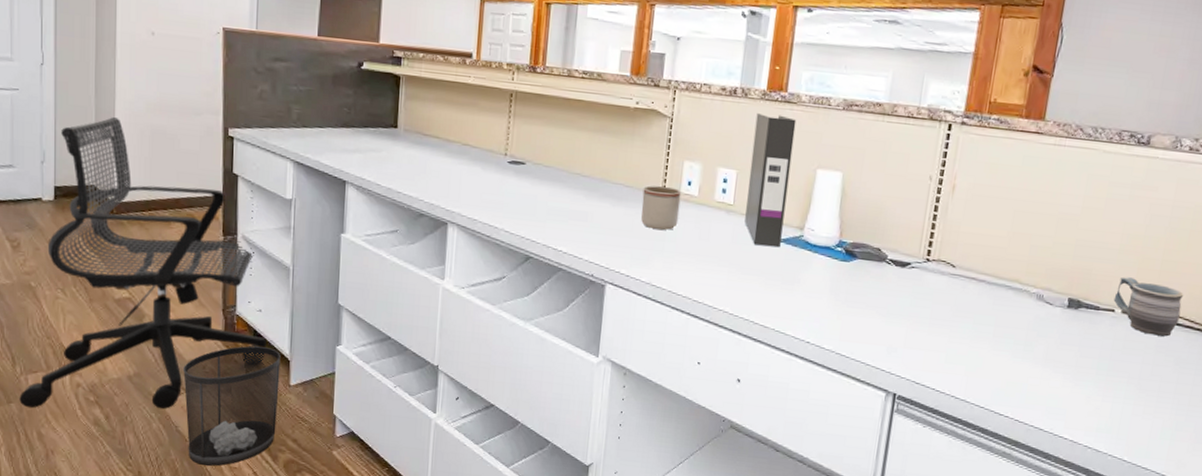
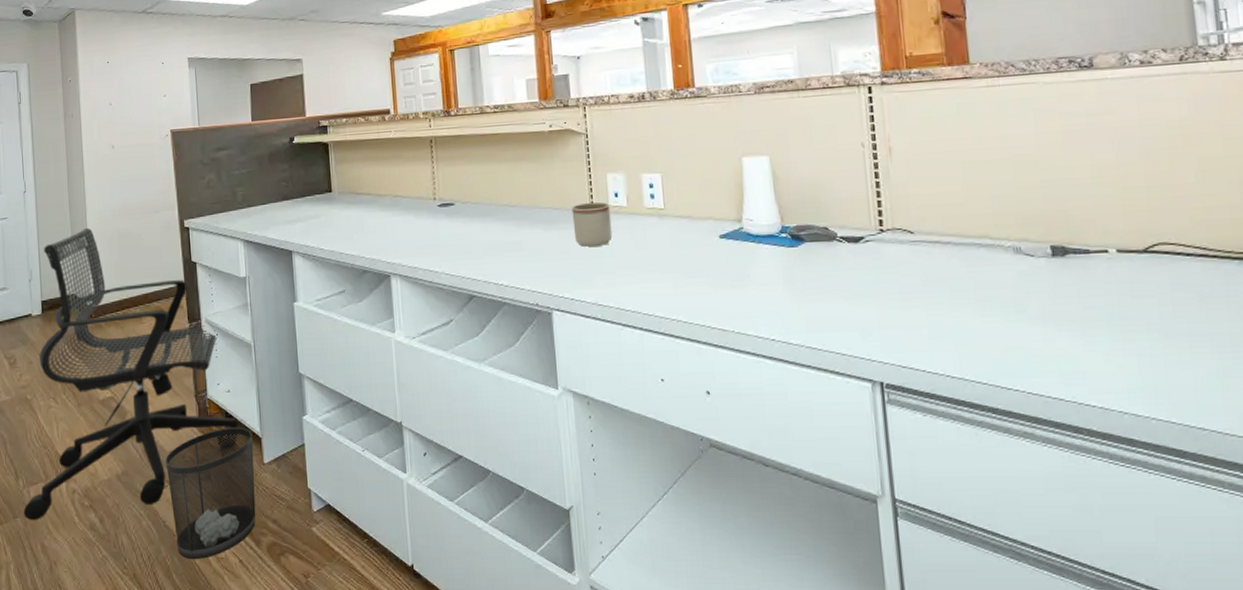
binder: present [744,112,797,248] -> none [669,110,721,246]
mug: present [1113,277,1184,337] -> none [1103,211,1188,272]

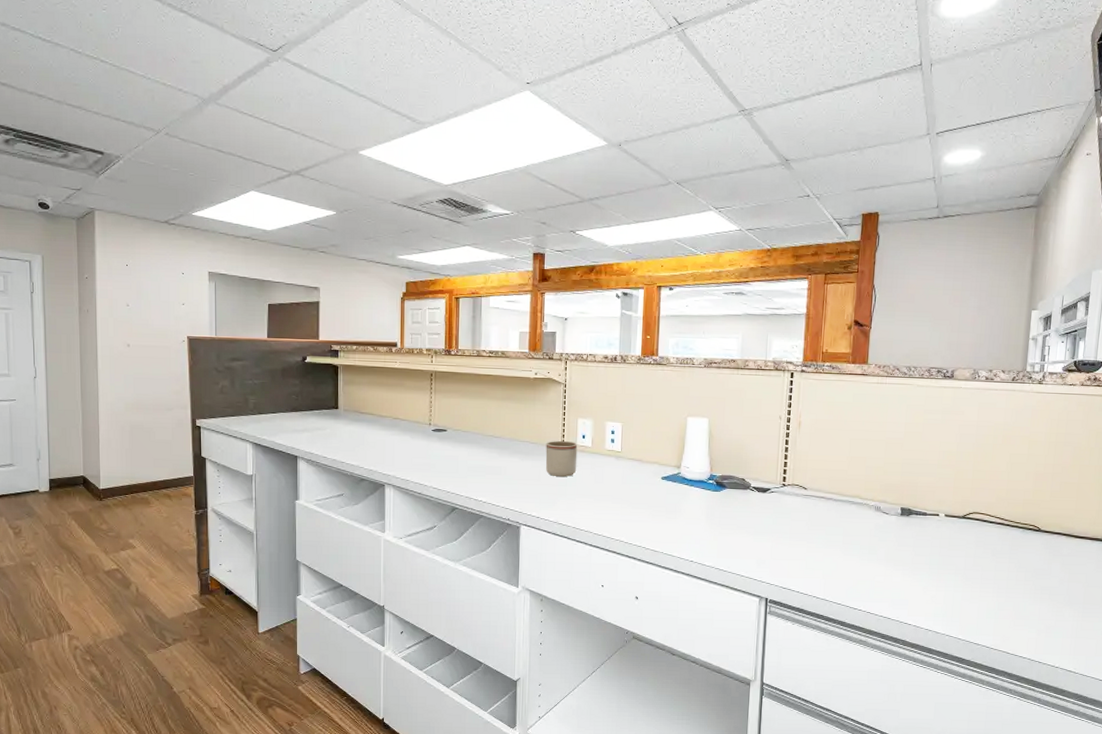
office chair: present [23,228,238,521] -> none [25,417,237,671]
waste bin: present [165,428,256,559] -> none [167,602,250,708]

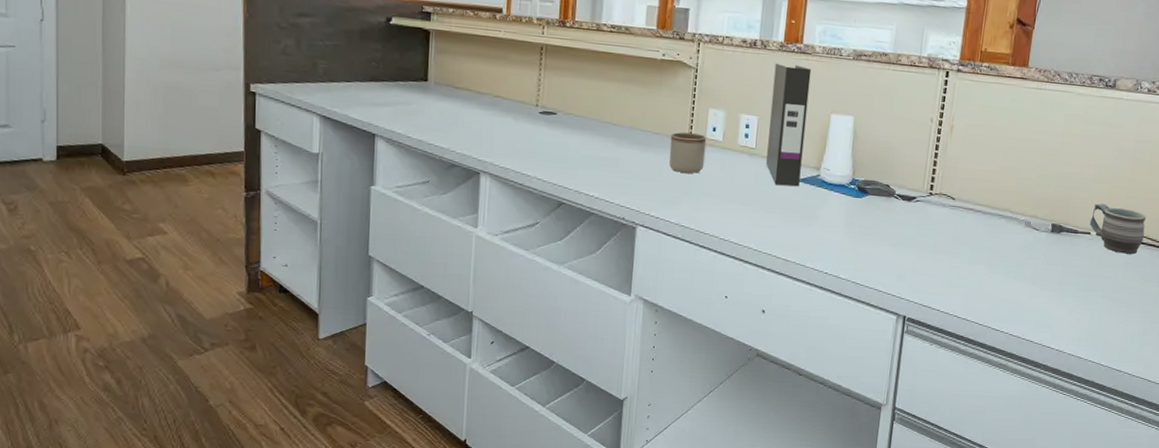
binder: none [631,374,667,484] -> present [766,62,812,187]
mug: none [937,486,993,533] -> present [1089,203,1147,254]

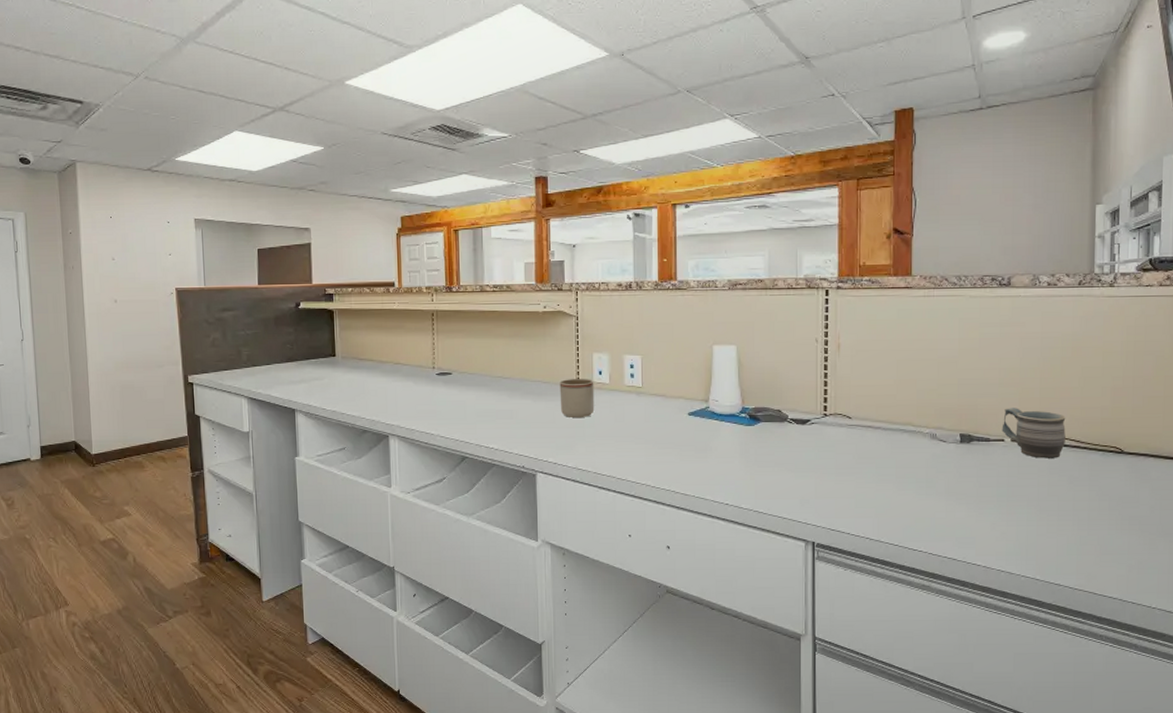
binder: present [766,62,812,187] -> none [652,301,689,421]

